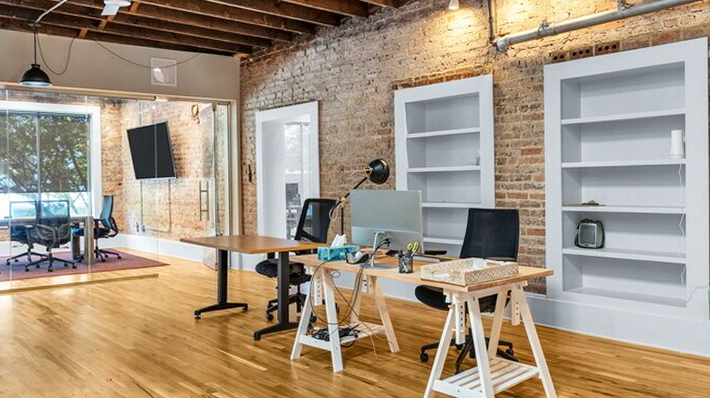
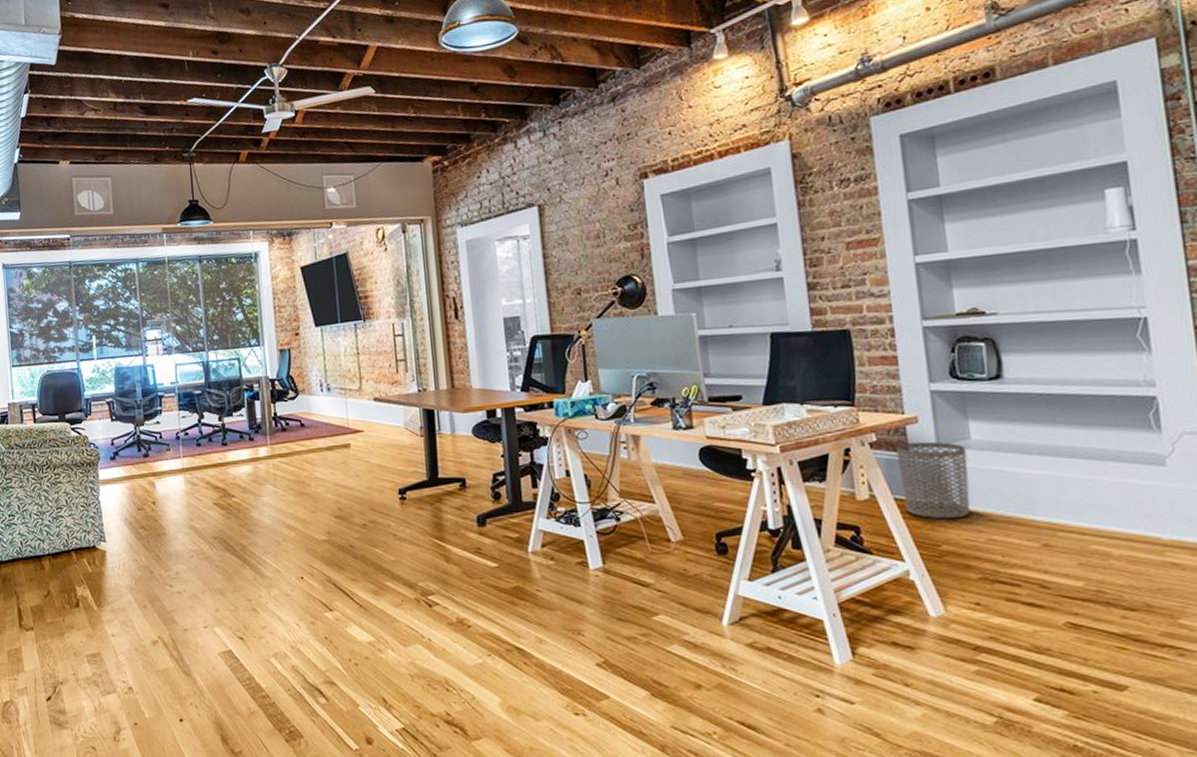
waste bin: none [538,287,580,339] -> present [895,441,970,520]

